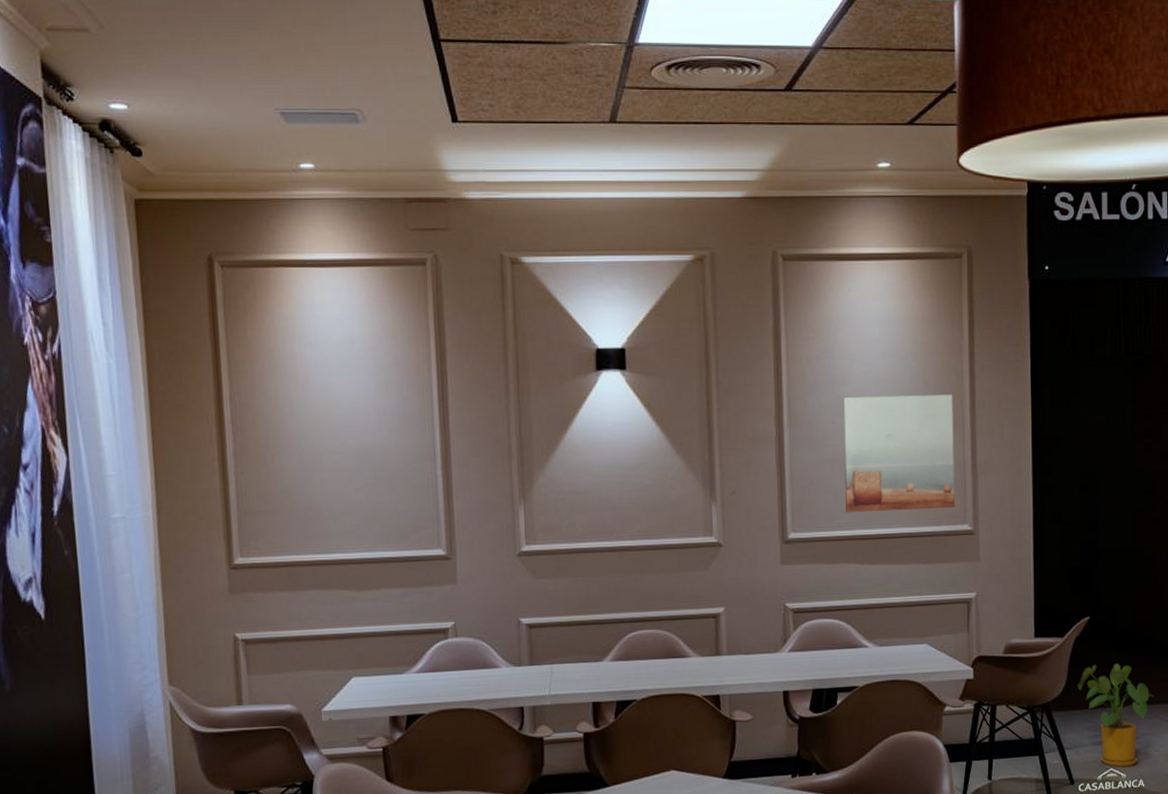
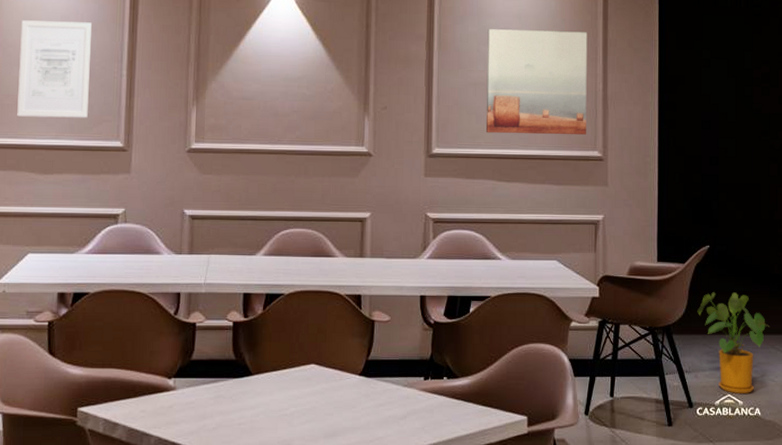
wall art: none [316,418,403,530] -> present [17,20,92,118]

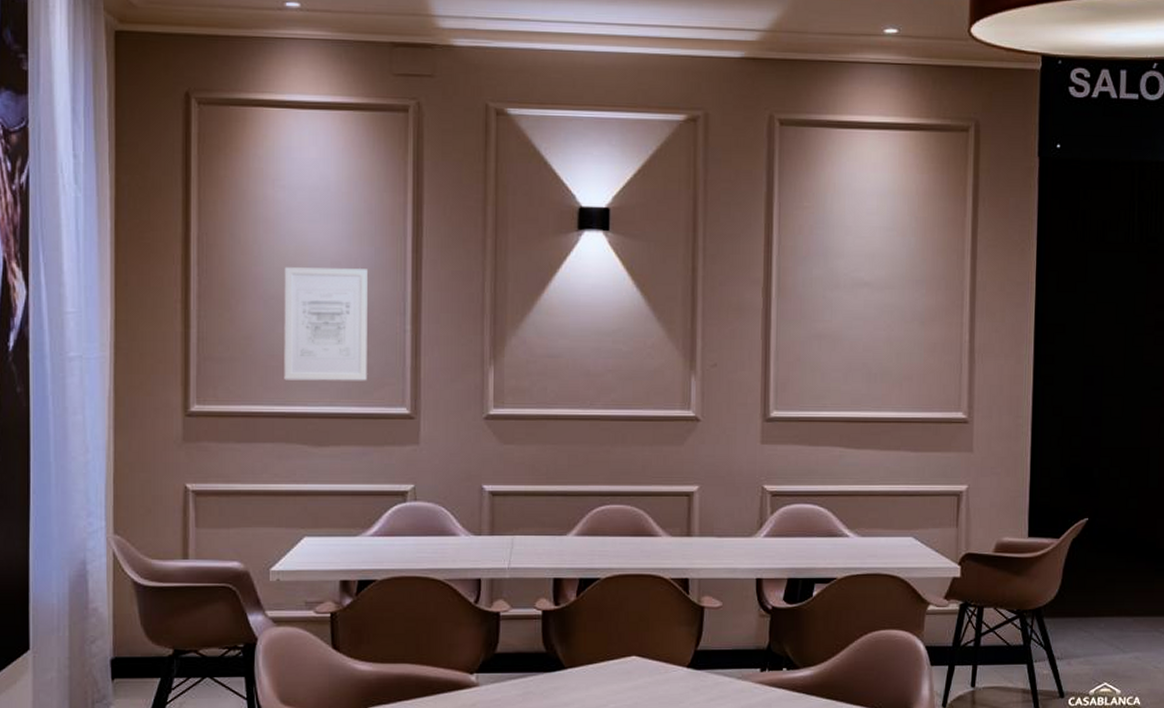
wall art: present [485,29,588,135] -> none [832,271,953,394]
house plant: present [697,292,769,393] -> none [1072,570,1153,681]

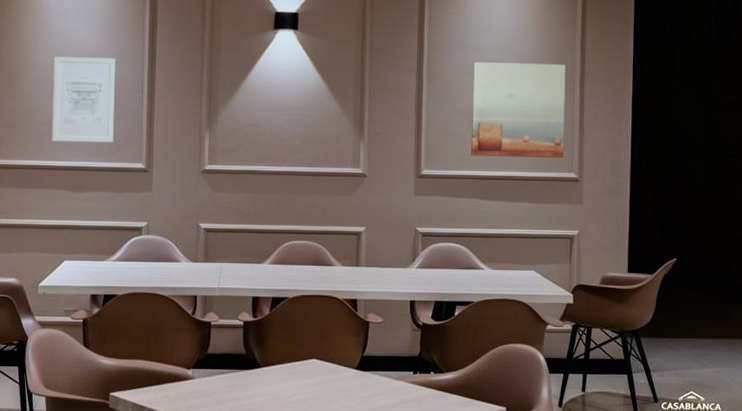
wall art: none [832,271,953,394] -> present [470,62,566,158]

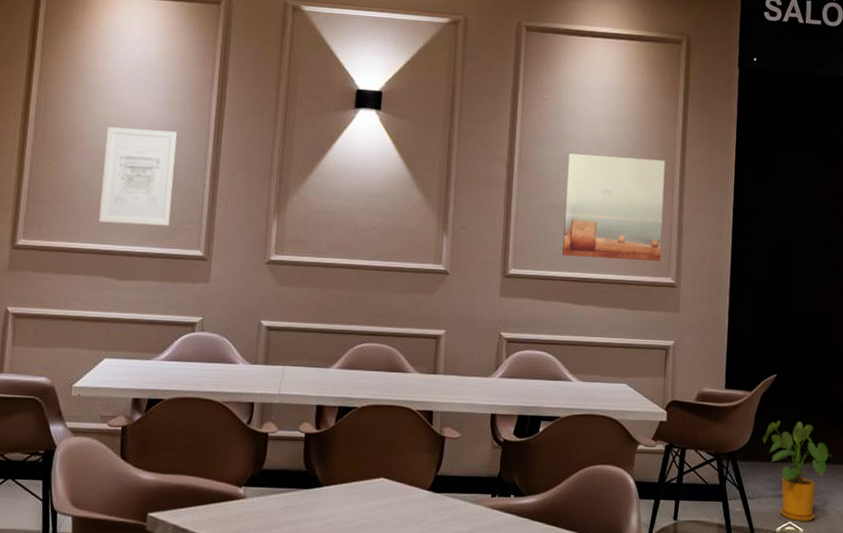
house plant: none [664,300,731,391] -> present [762,420,832,521]

